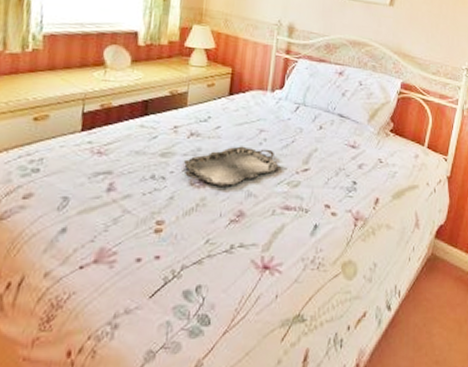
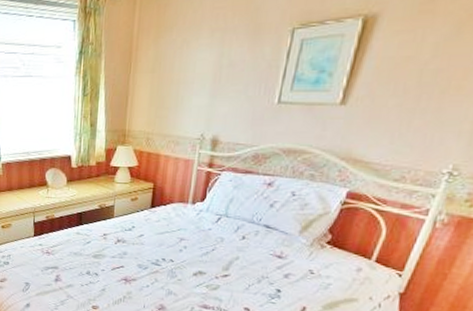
serving tray: present [184,146,281,188] -> none [113,252,200,285]

